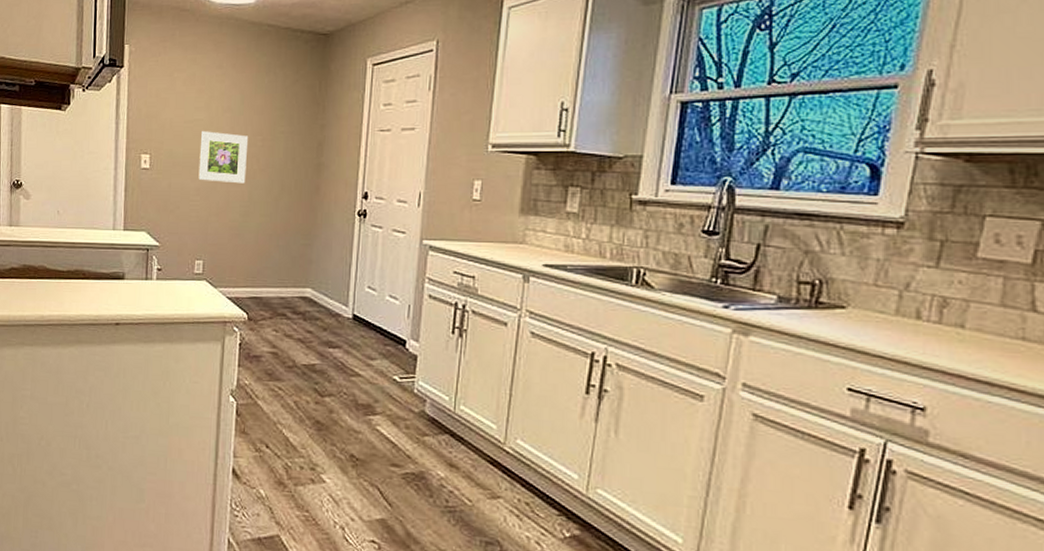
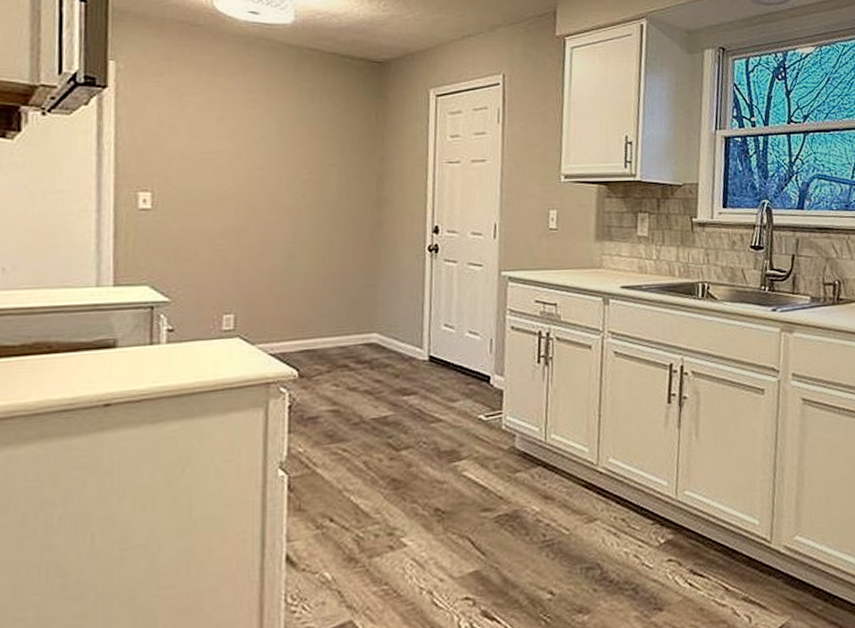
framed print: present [198,131,249,184] -> none [223,164,290,223]

